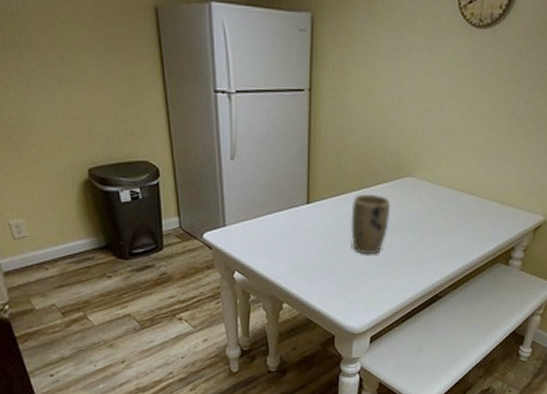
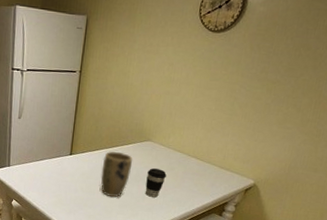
coffee cup: none [410,212,435,250] -> present [145,168,166,198]

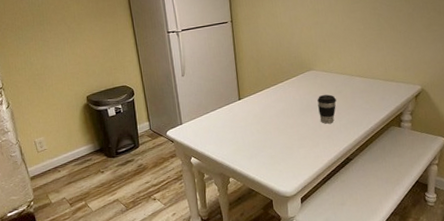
plant pot: present [101,151,133,197] -> none [271,87,301,133]

